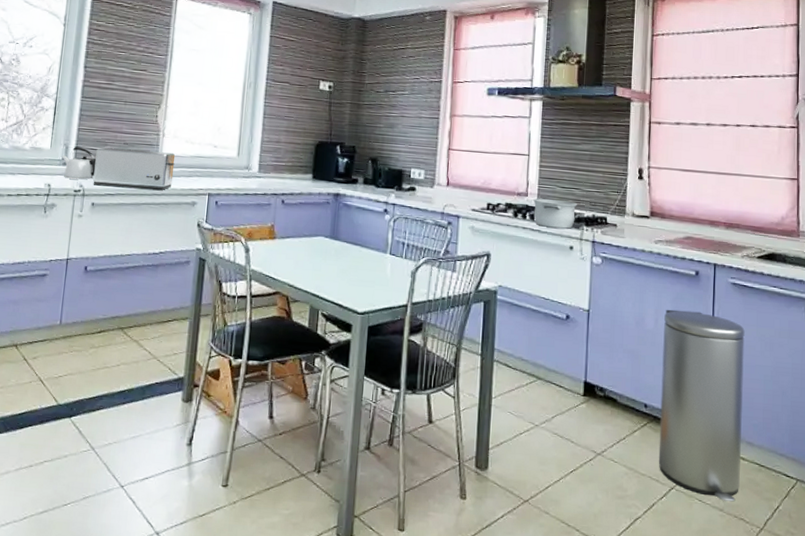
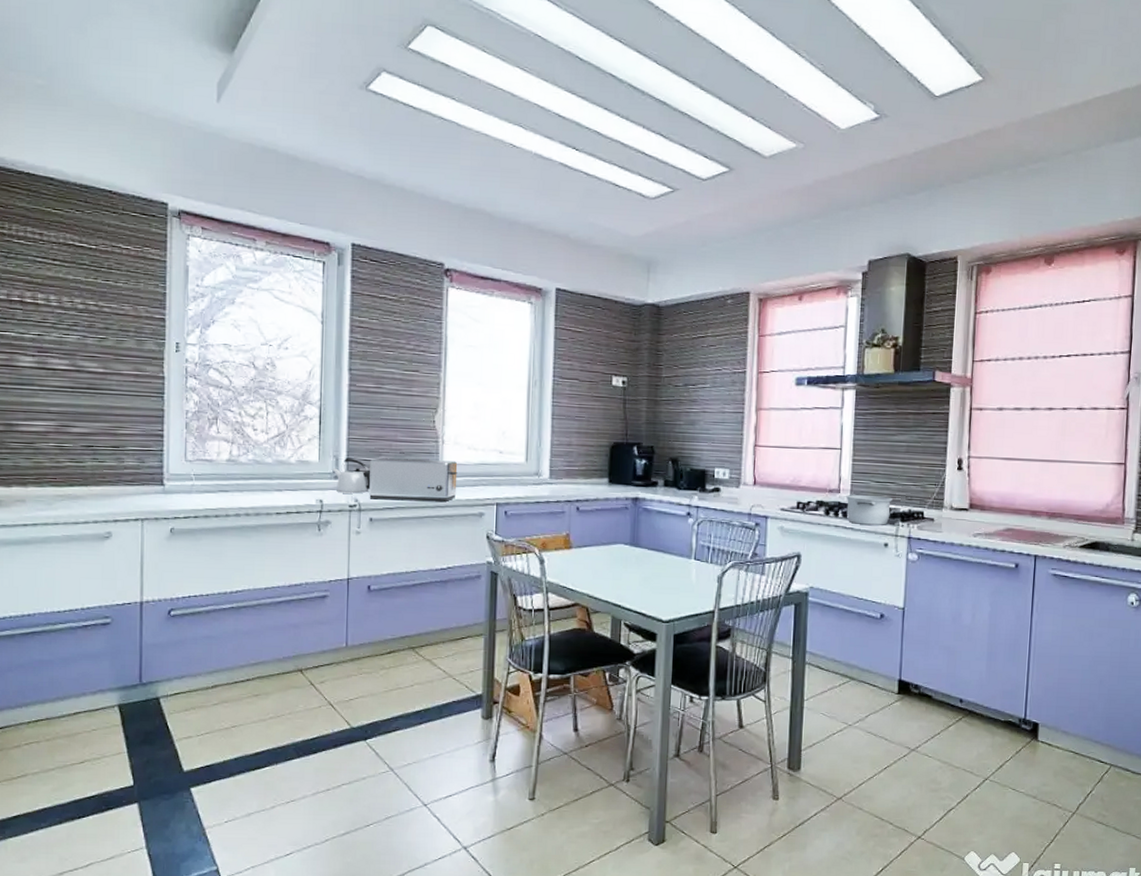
pedal bin: present [658,309,745,503] -> none [973,603,1064,790]

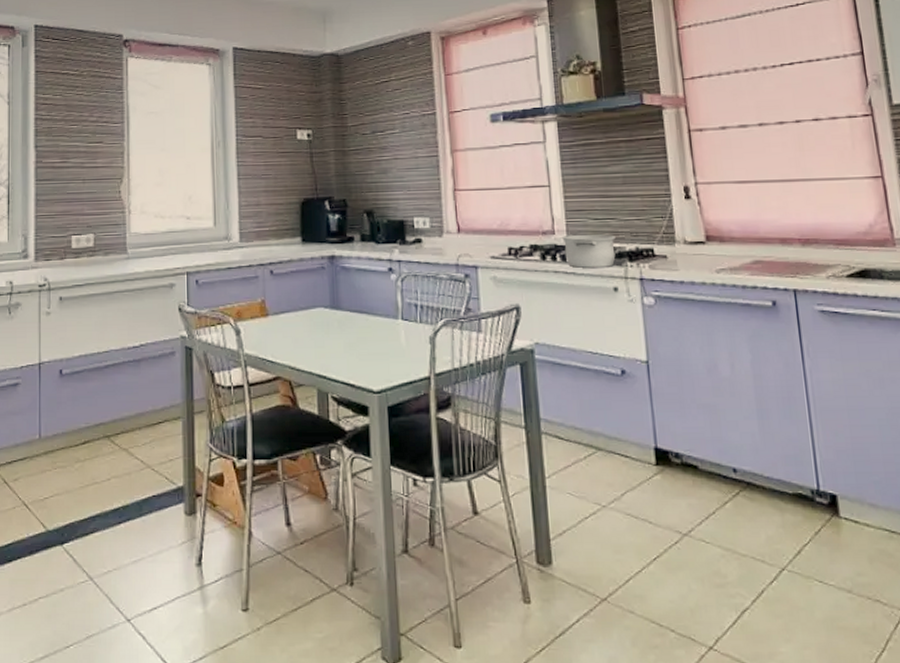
kettle: present [332,457,371,495] -> none [21,235,59,274]
toaster: present [369,458,458,501] -> none [58,231,146,277]

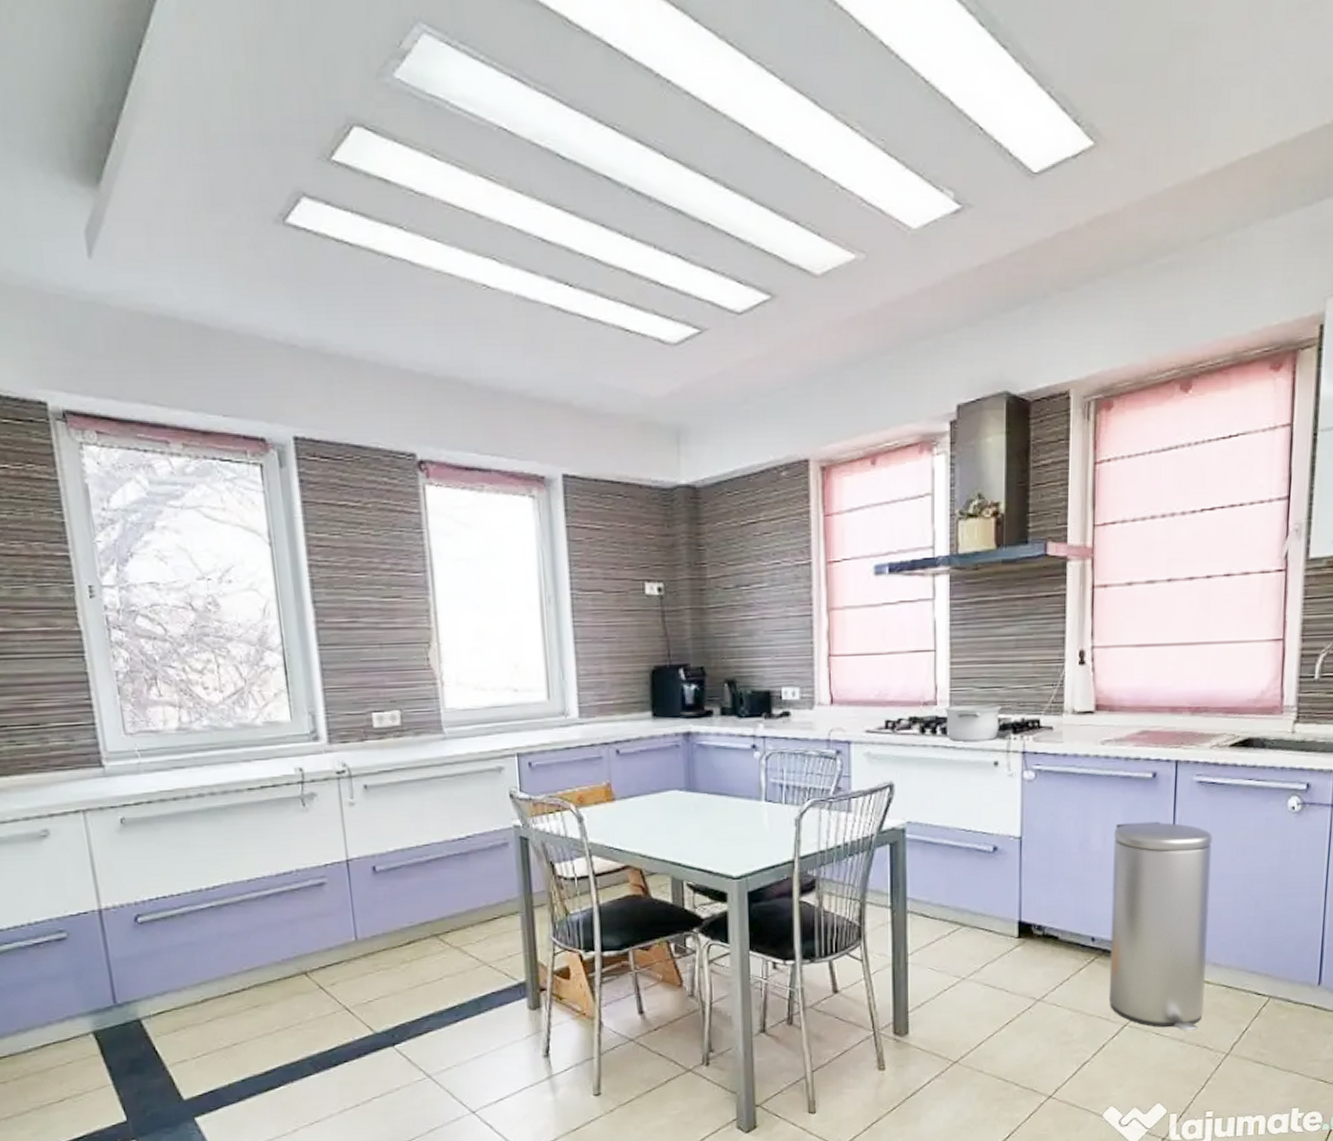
pedal bin: none [741,349,869,581] -> present [1108,821,1212,1032]

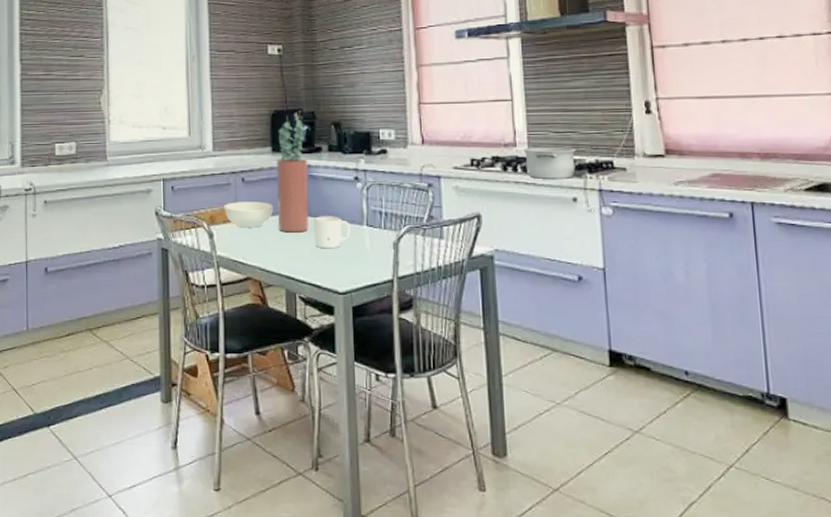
bowl: none [593,777,656,809] -> present [223,201,274,228]
vase: none [657,665,698,813] -> present [276,110,309,233]
mug: none [703,791,747,829] -> present [313,216,351,249]
pedal bin: present [1108,821,1212,1032] -> none [697,259,815,480]

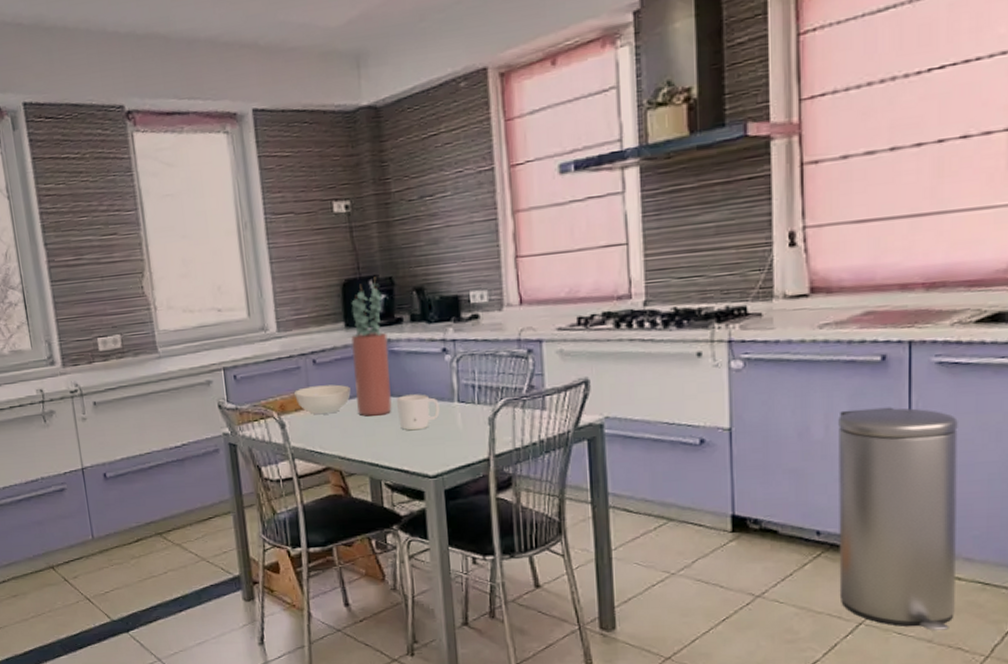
cooking pot: present [522,147,576,179] -> none [638,294,702,334]
pedal bin: none [697,259,815,480] -> present [838,407,958,632]

